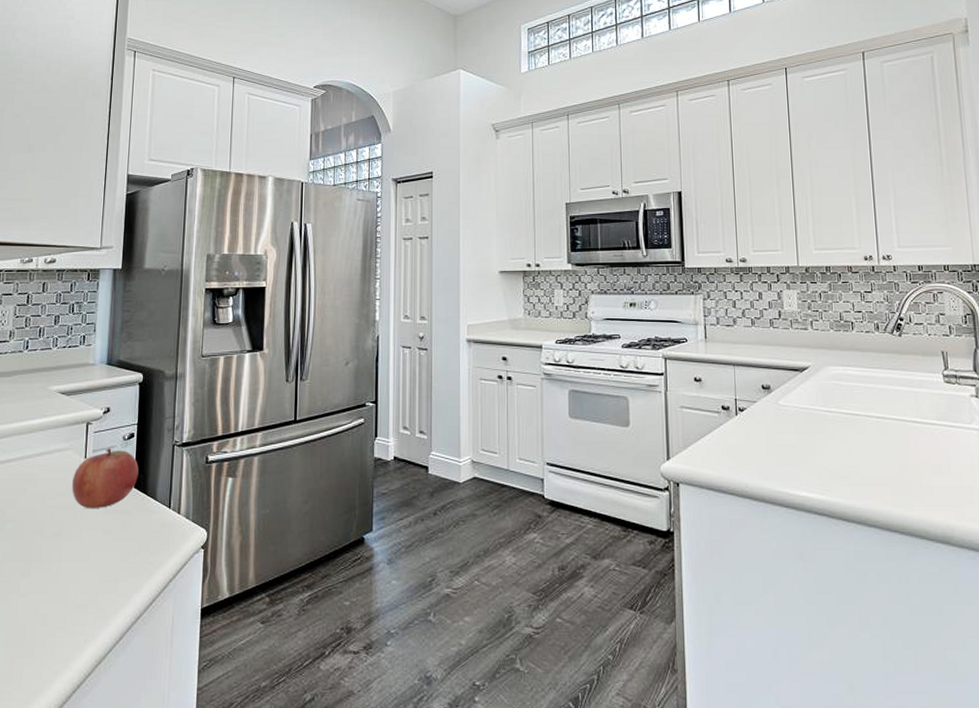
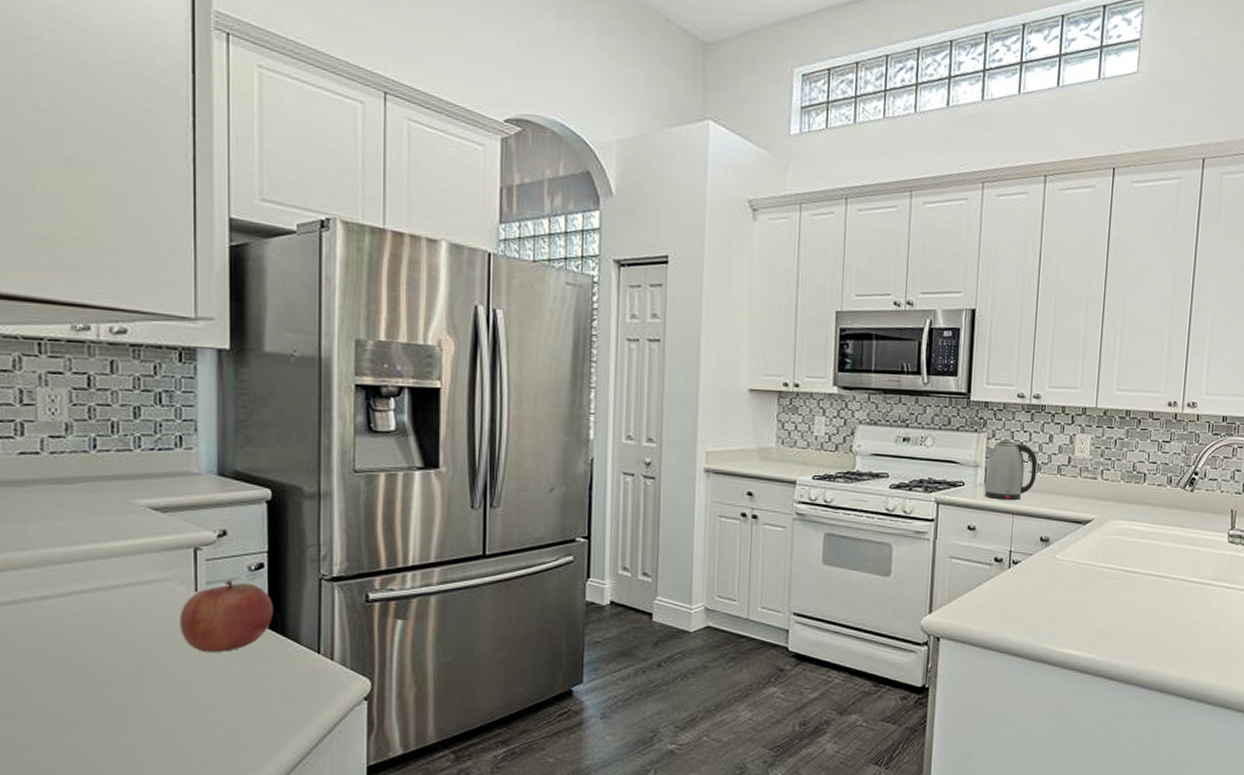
kettle: none [704,300,752,352] -> present [984,440,1038,500]

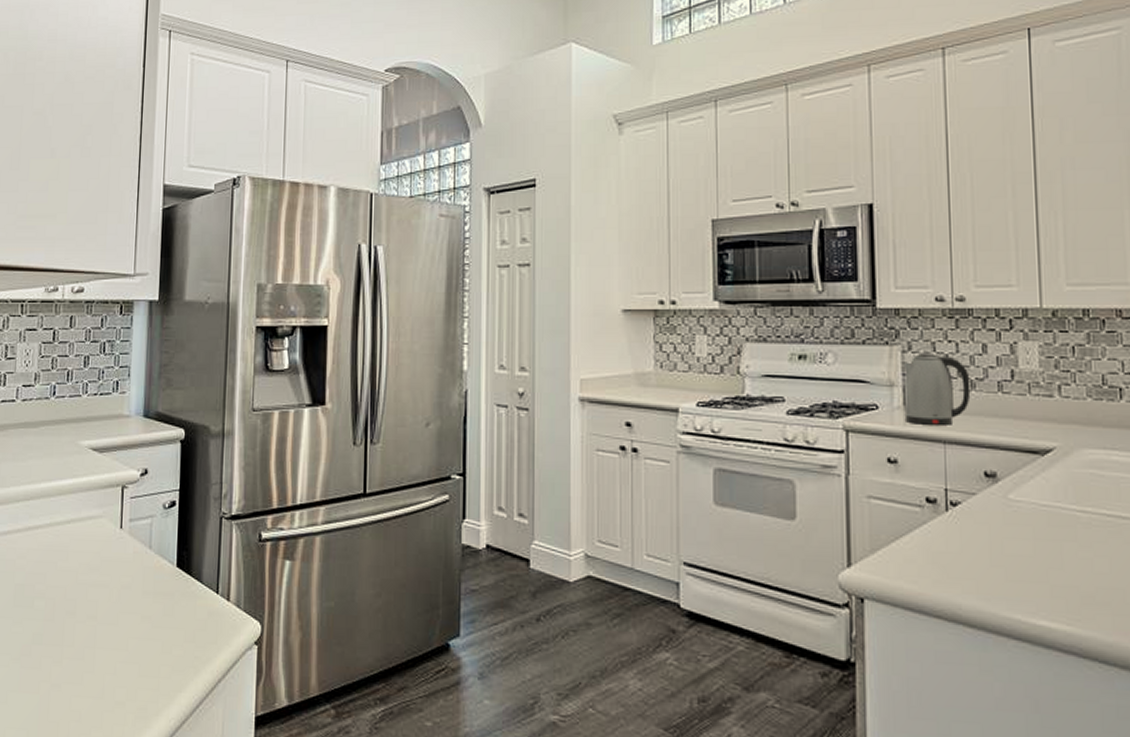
fruit: present [180,580,273,652] -> none [107,517,181,589]

